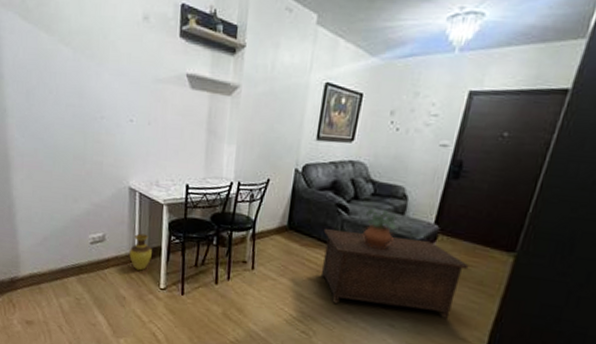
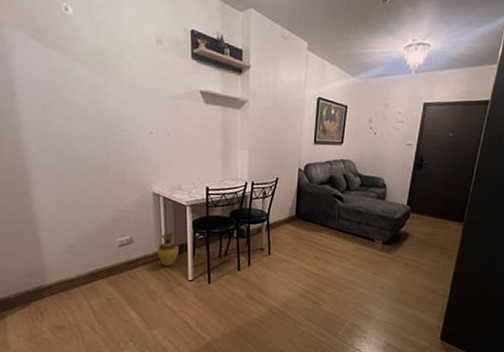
cabinet: present [320,229,469,318] -> none [324,216,433,277]
potted plant: present [362,207,397,248] -> none [355,196,380,227]

